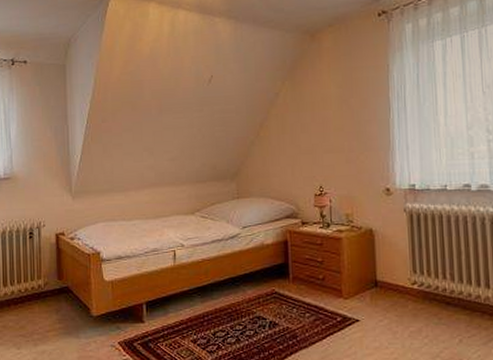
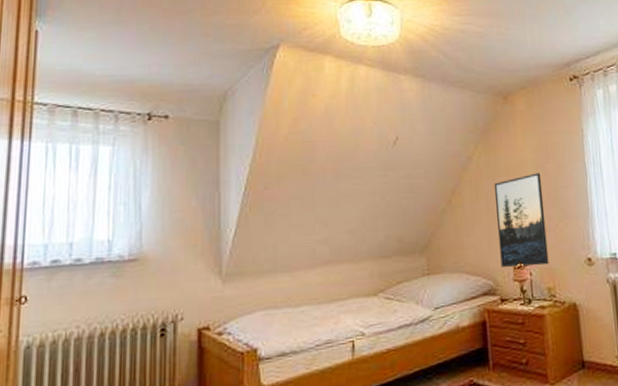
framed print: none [298,107,348,195] -> present [493,173,549,268]

